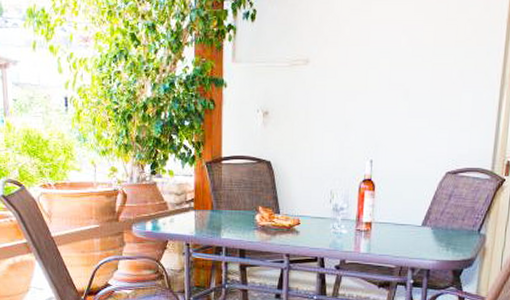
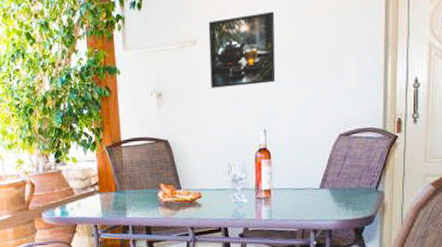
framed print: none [320,37,392,112] -> present [208,11,276,88]

